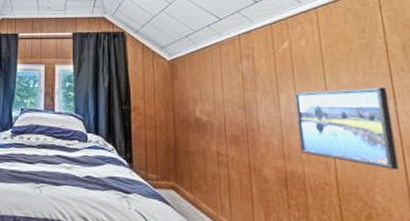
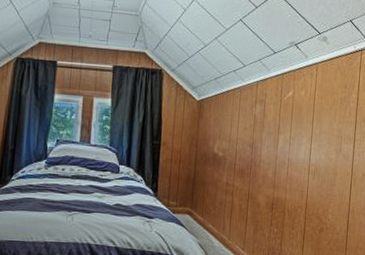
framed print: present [295,87,399,170] -> none [286,132,351,196]

